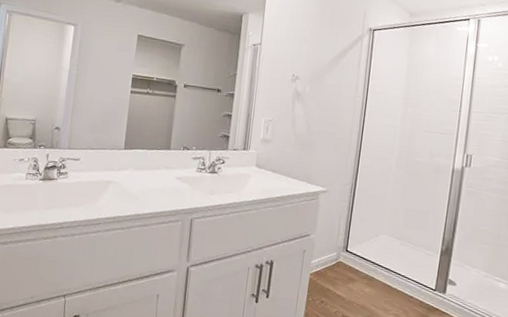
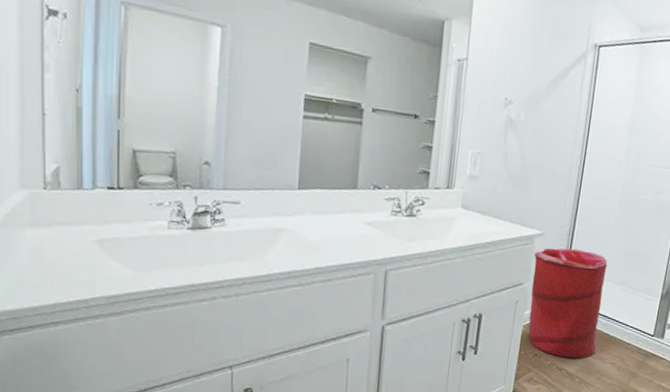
laundry hamper: none [315,203,388,309] -> present [528,248,608,359]

